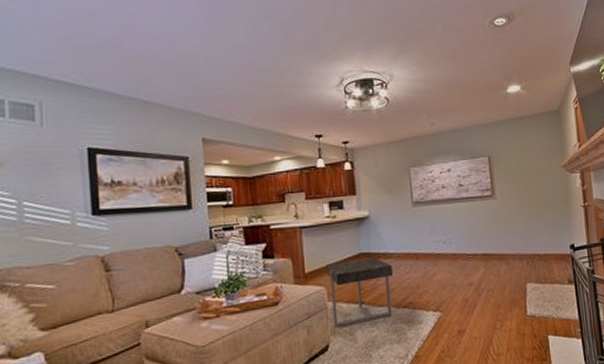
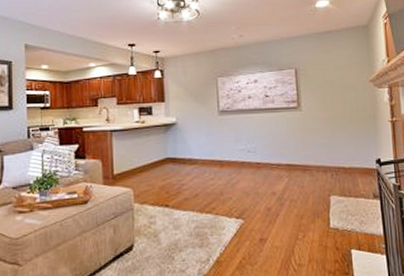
side table: present [327,257,394,328] -> none [134,162,198,229]

